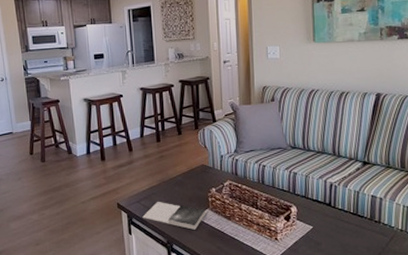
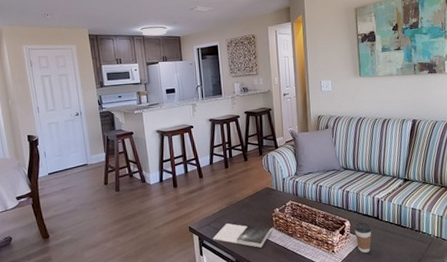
coffee cup: none [302,208,322,242] -> present [354,222,372,253]

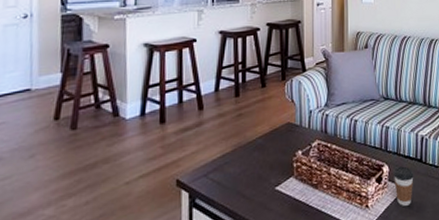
book: present [213,223,272,248] -> none [209,173,291,206]

